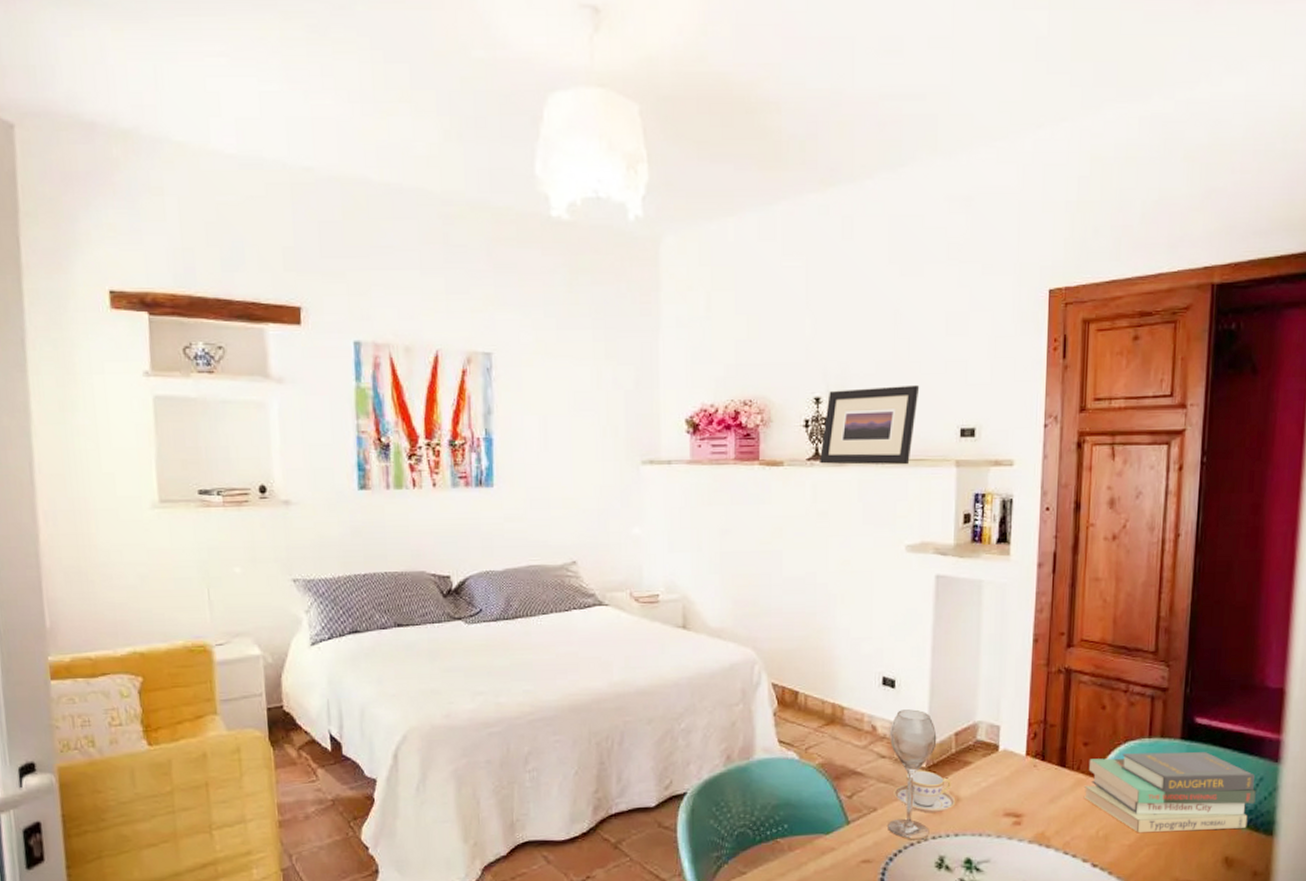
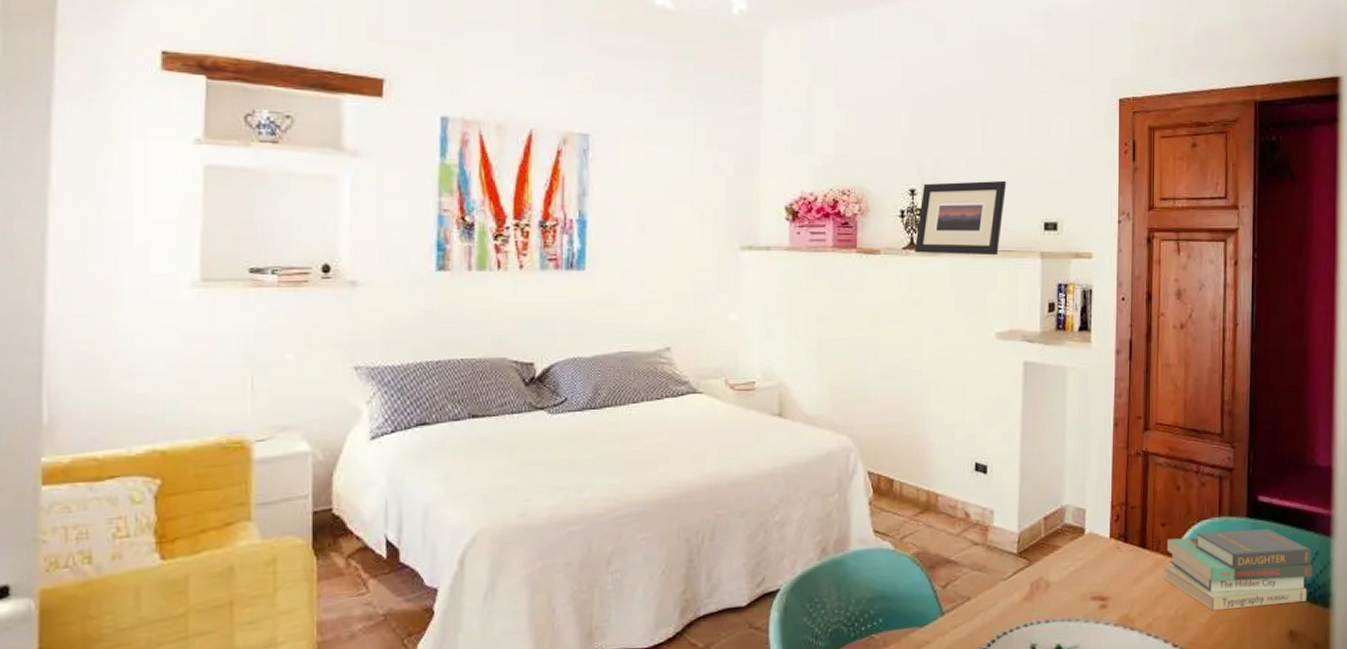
wineglass: present [888,709,937,840] -> none [981,495,1027,629]
teacup: present [894,770,956,813] -> none [987,556,1046,600]

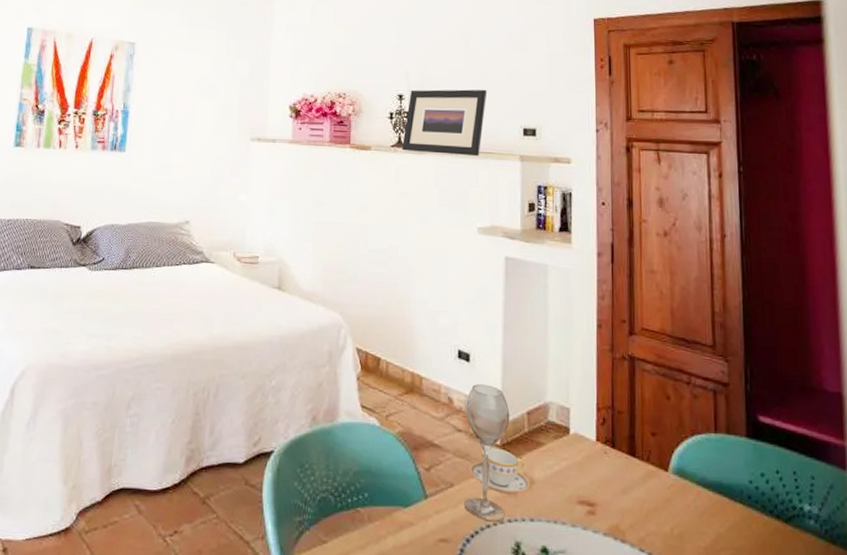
wineglass: none [981,495,1027,629] -> present [464,384,510,522]
teacup: none [987,556,1046,600] -> present [470,448,530,494]
books: present [1163,529,1313,611] -> none [655,447,828,539]

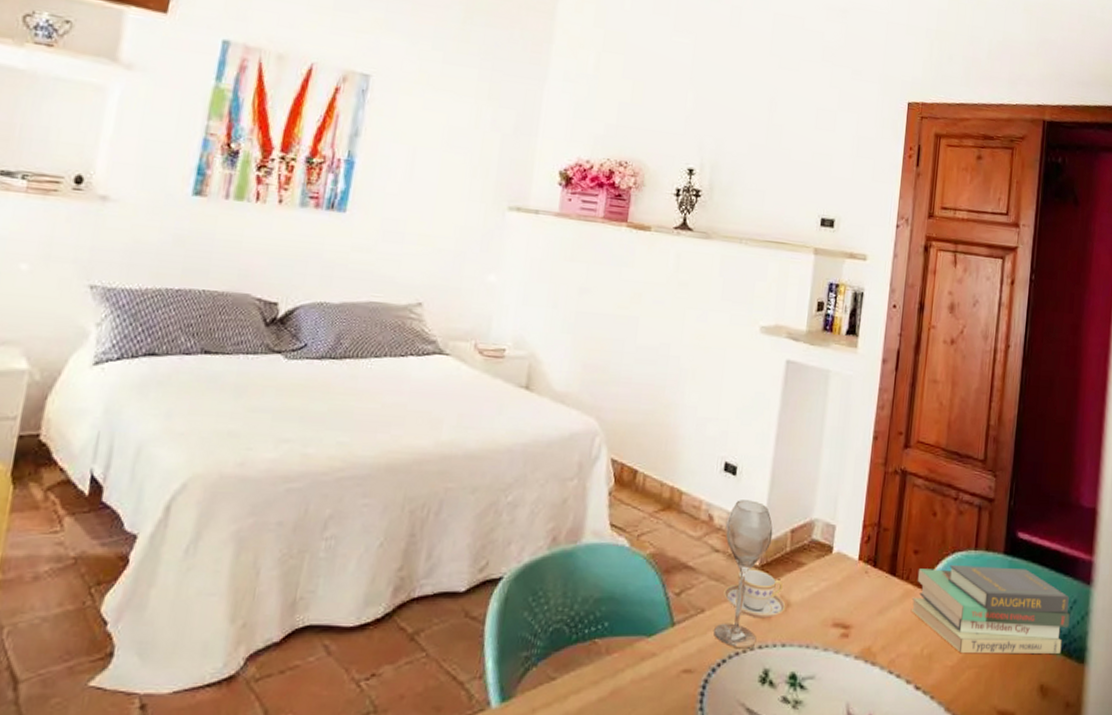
picture frame: present [402,89,487,157] -> none [686,164,788,247]
books: none [655,447,828,539] -> present [910,565,1070,655]

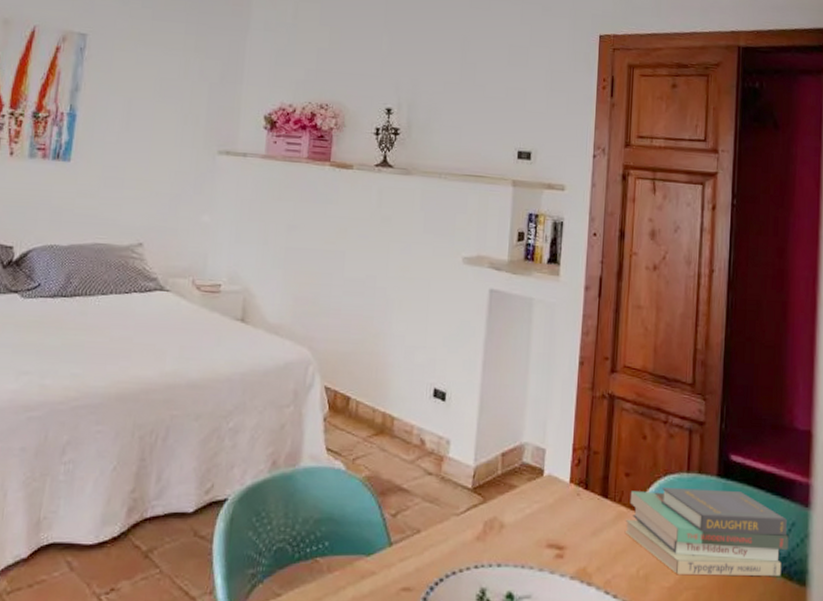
wineglass: present [714,500,773,649] -> none [430,424,484,568]
teacup: present [724,569,786,619] -> none [438,491,500,539]

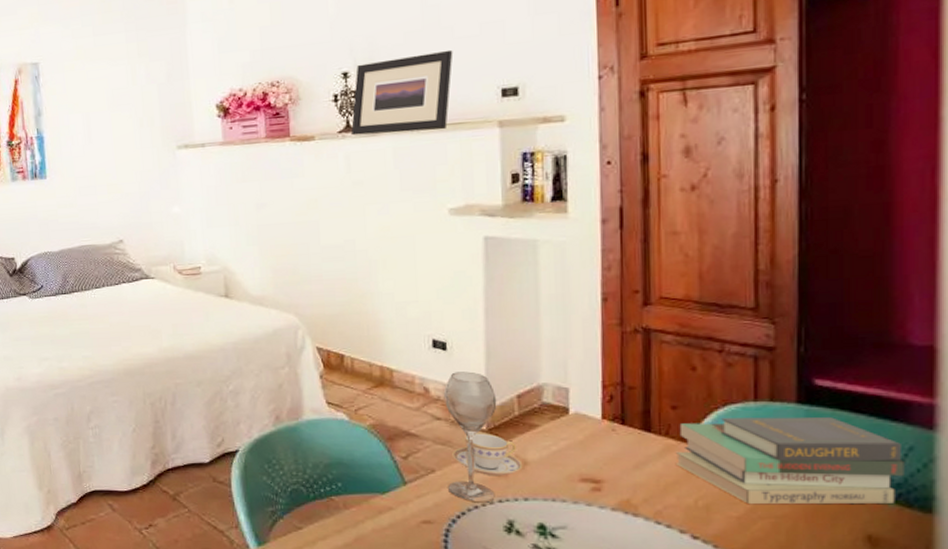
picture frame: none [387,103,483,180] -> present [351,49,453,136]
wineglass: none [430,424,484,568] -> present [443,371,497,503]
teacup: none [438,491,500,539] -> present [452,433,523,476]

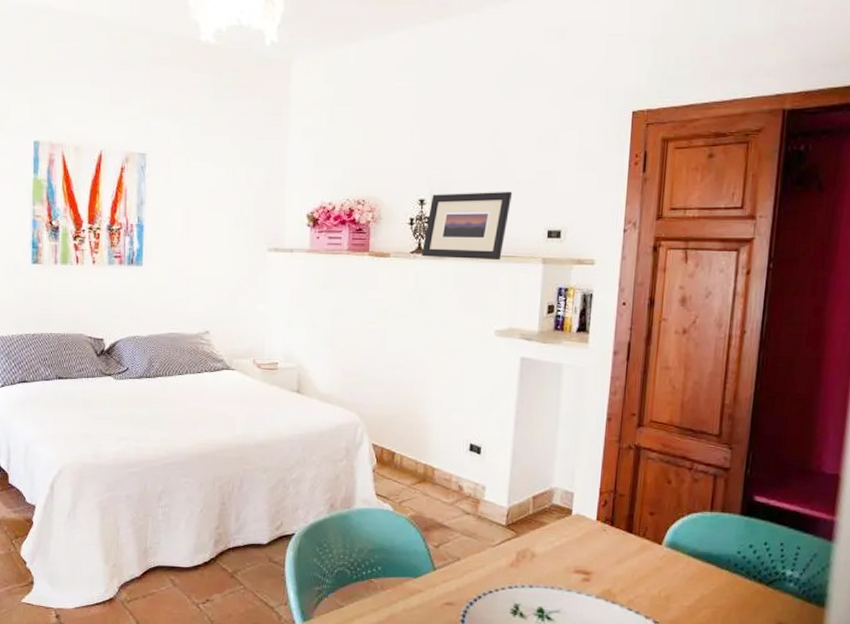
wineglass: present [443,371,497,503] -> none [469,473,517,588]
teacup: present [452,433,523,476] -> none [476,527,531,566]
books: present [675,417,905,505] -> none [647,524,810,599]

